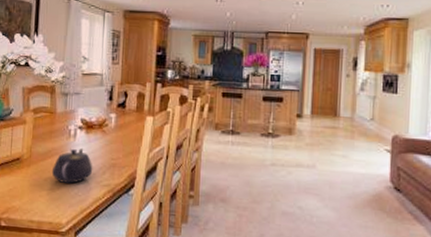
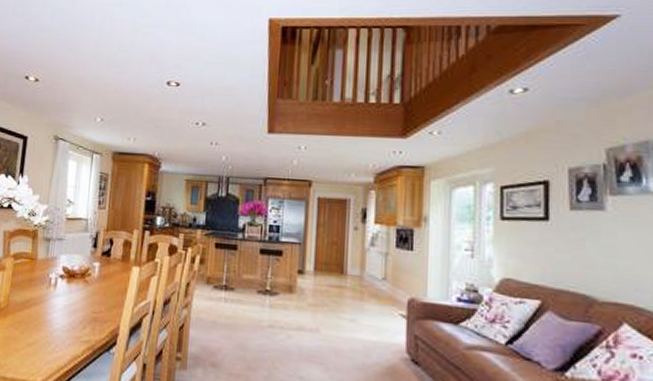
teapot: present [51,147,93,184] -> none [28,298,73,338]

